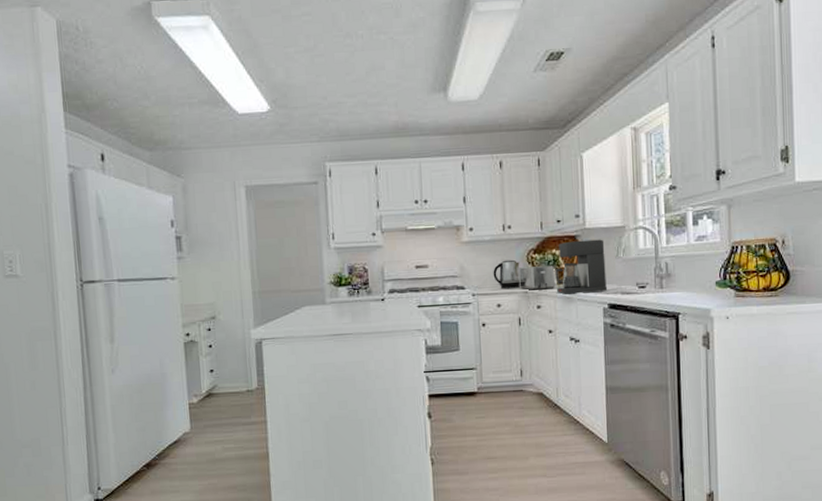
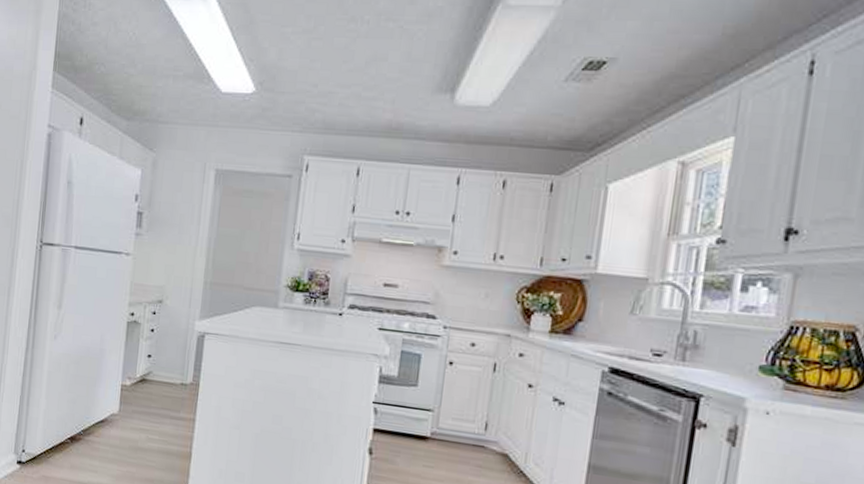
kettle: present [493,259,521,290] -> none [472,294,507,330]
toaster: present [519,266,555,290] -> none [502,306,548,338]
coffee maker: present [555,239,608,294] -> none [547,285,618,352]

